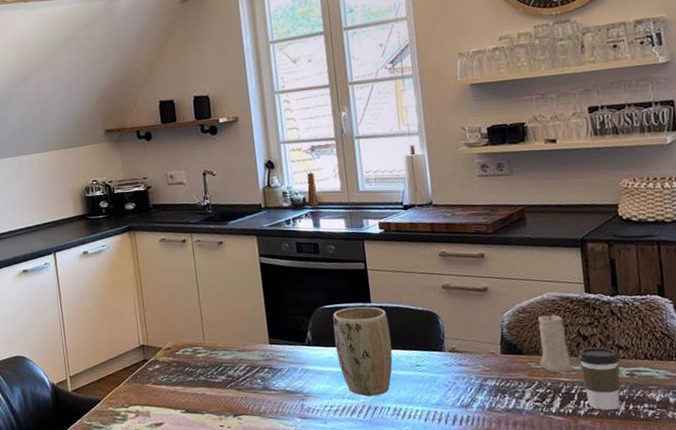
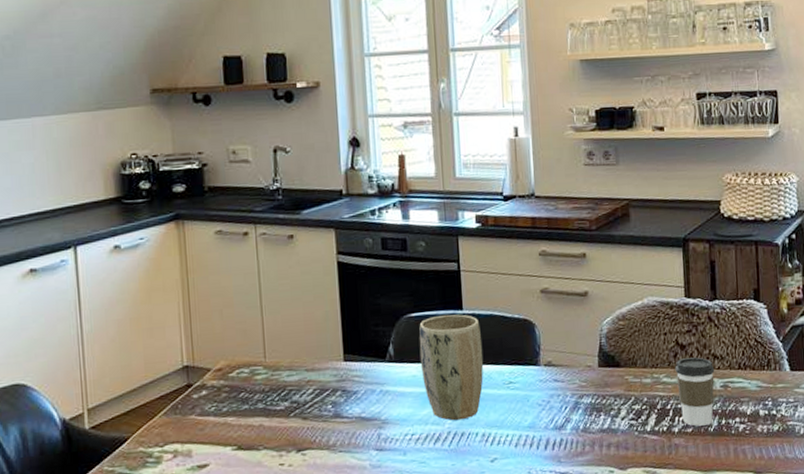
candle: present [538,311,574,373] -> none [636,318,671,387]

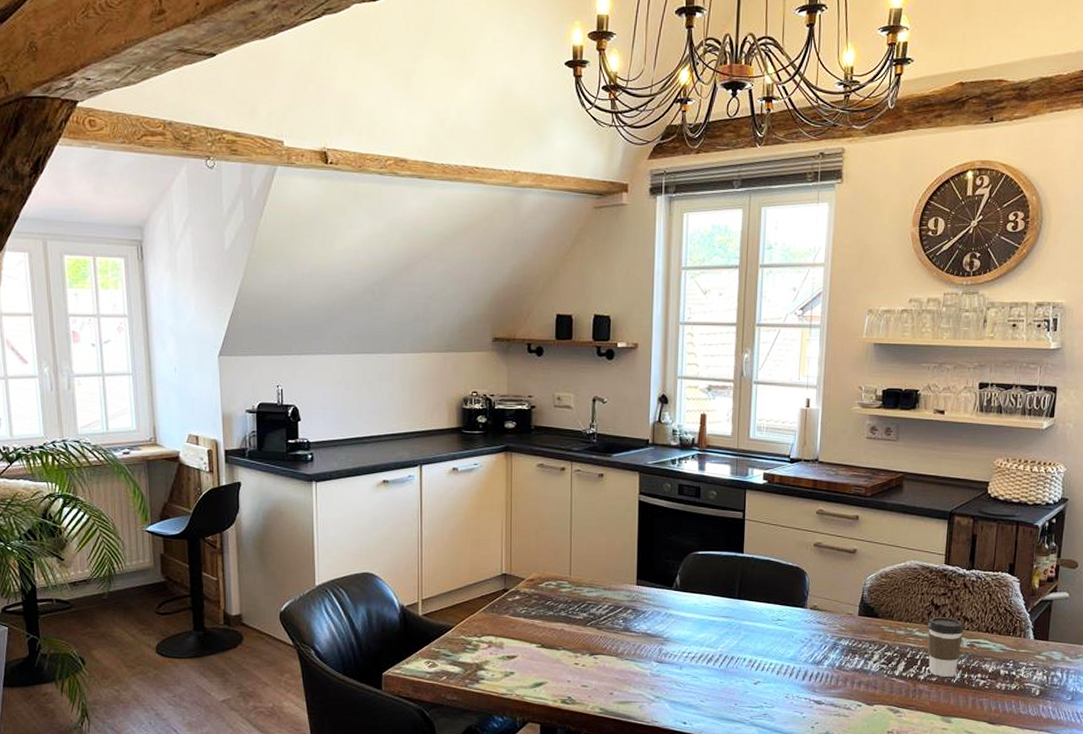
plant pot: present [419,314,484,420] -> none [702,555,758,646]

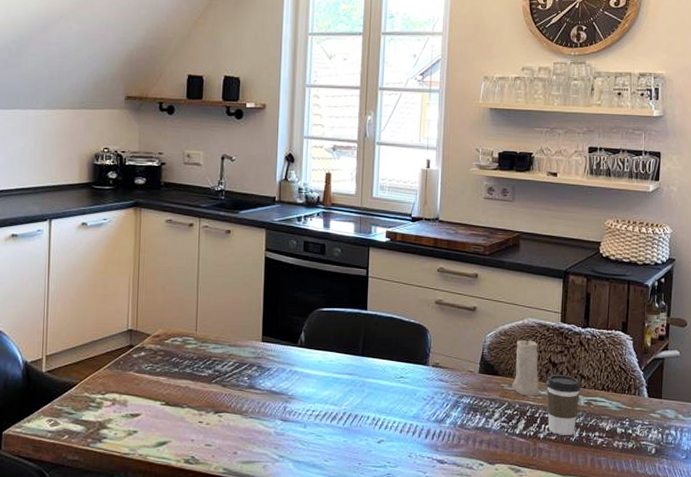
candle: none [891,579,922,639] -> present [511,336,541,397]

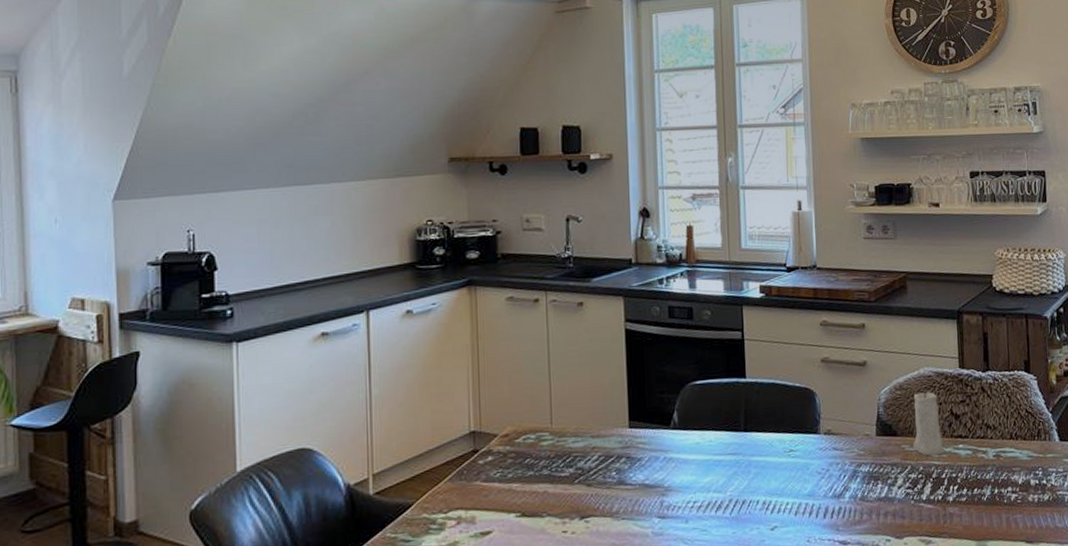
coffee cup: present [546,375,581,435] -> none [949,427,988,496]

